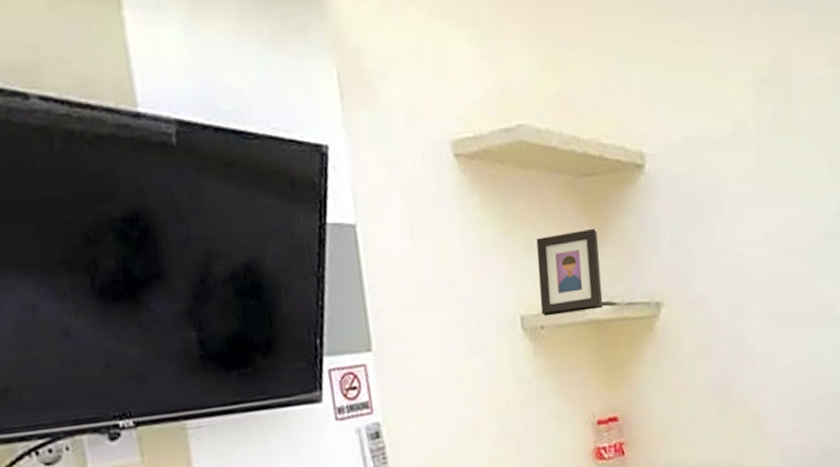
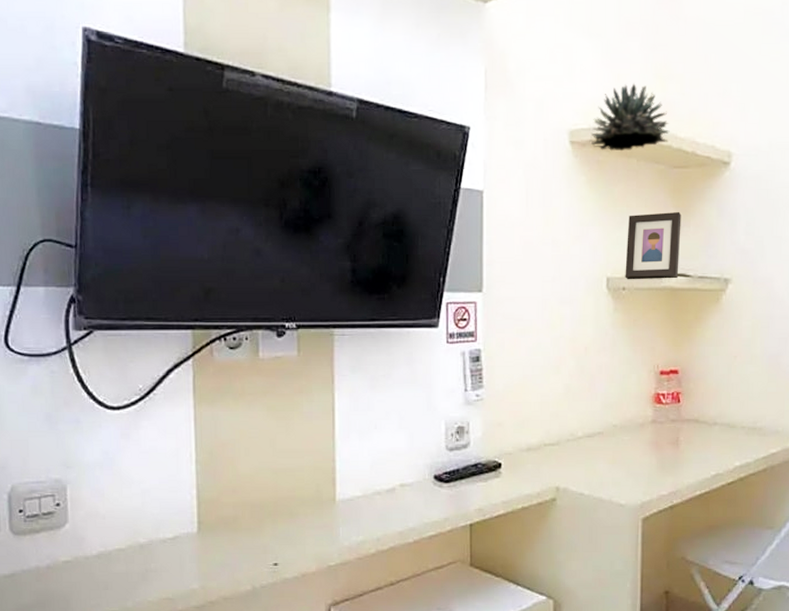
succulent plant: none [477,77,571,163] -> present [589,83,670,152]

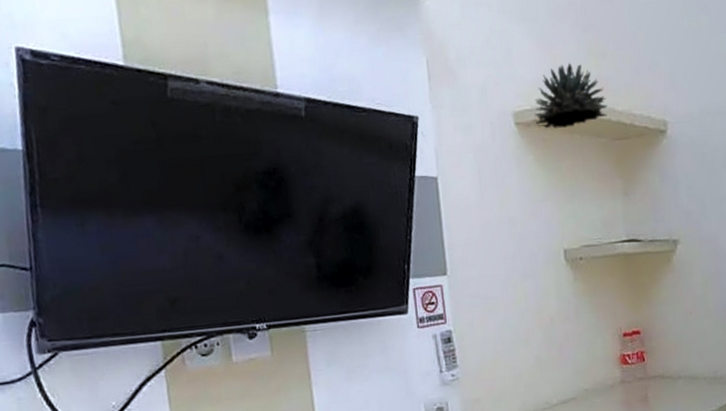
picture frame: present [625,211,682,280] -> none [578,180,631,250]

